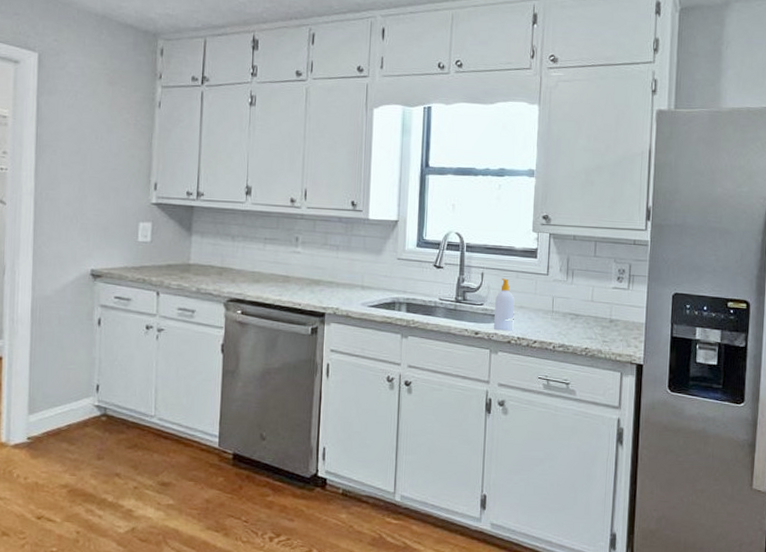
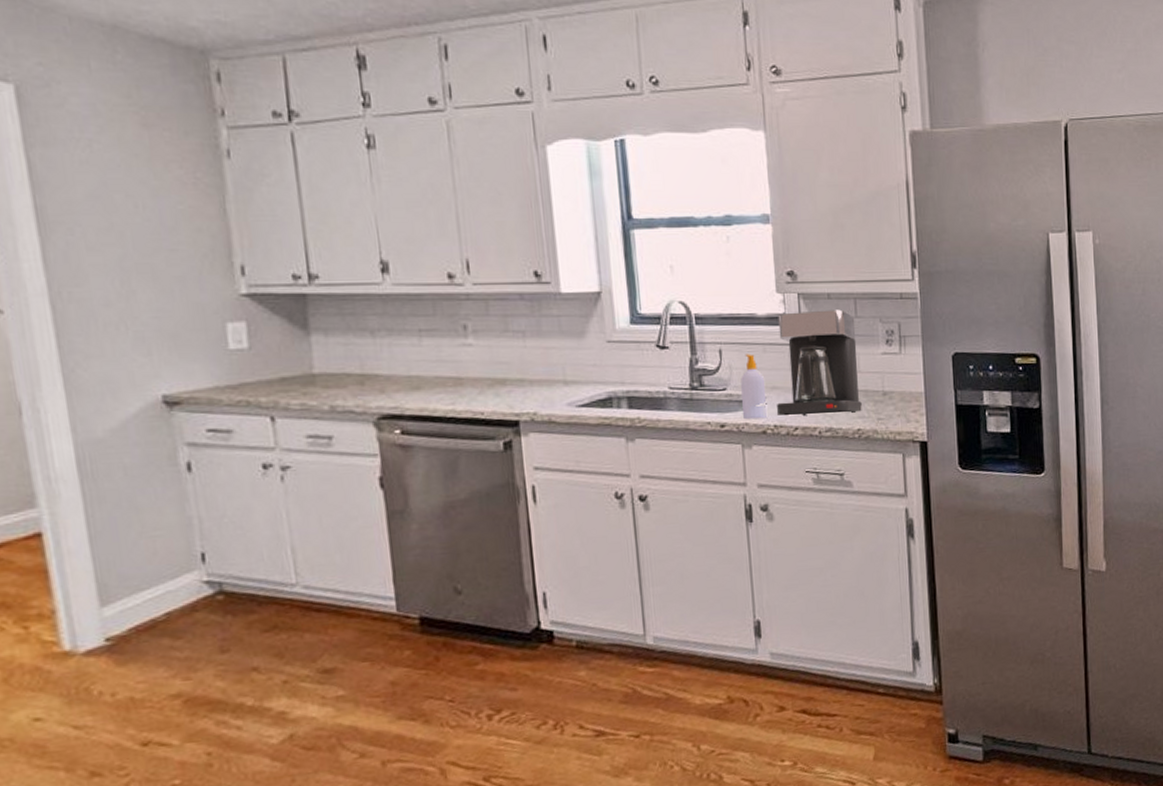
coffee maker: none [521,248,594,334] -> present [777,309,862,416]

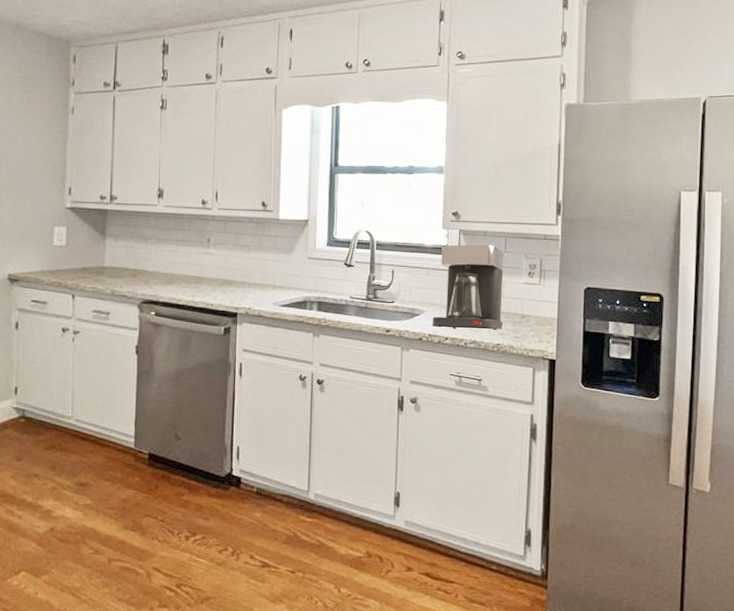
soap bottle: present [740,354,768,420] -> none [405,275,426,328]

